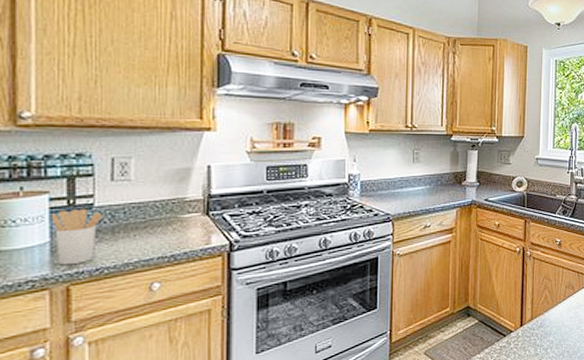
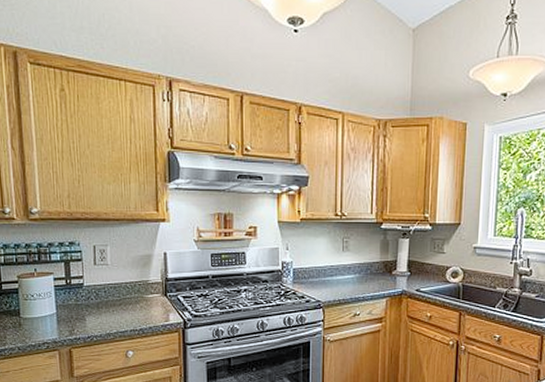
utensil holder: present [50,208,103,266] -> none [55,287,90,332]

